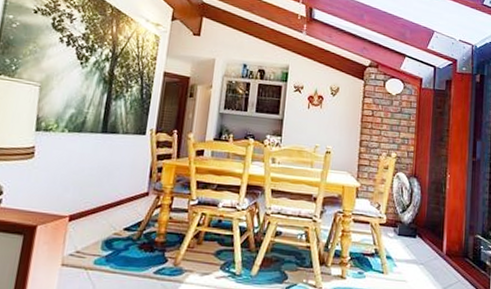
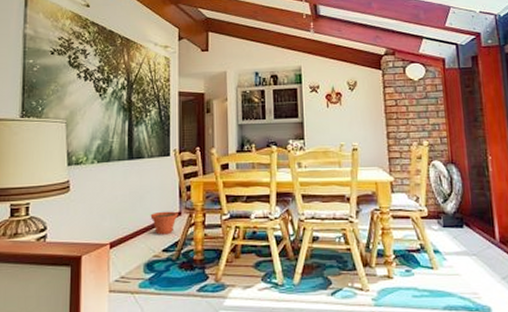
plant pot: none [116,189,146,214] -> present [150,211,178,235]

